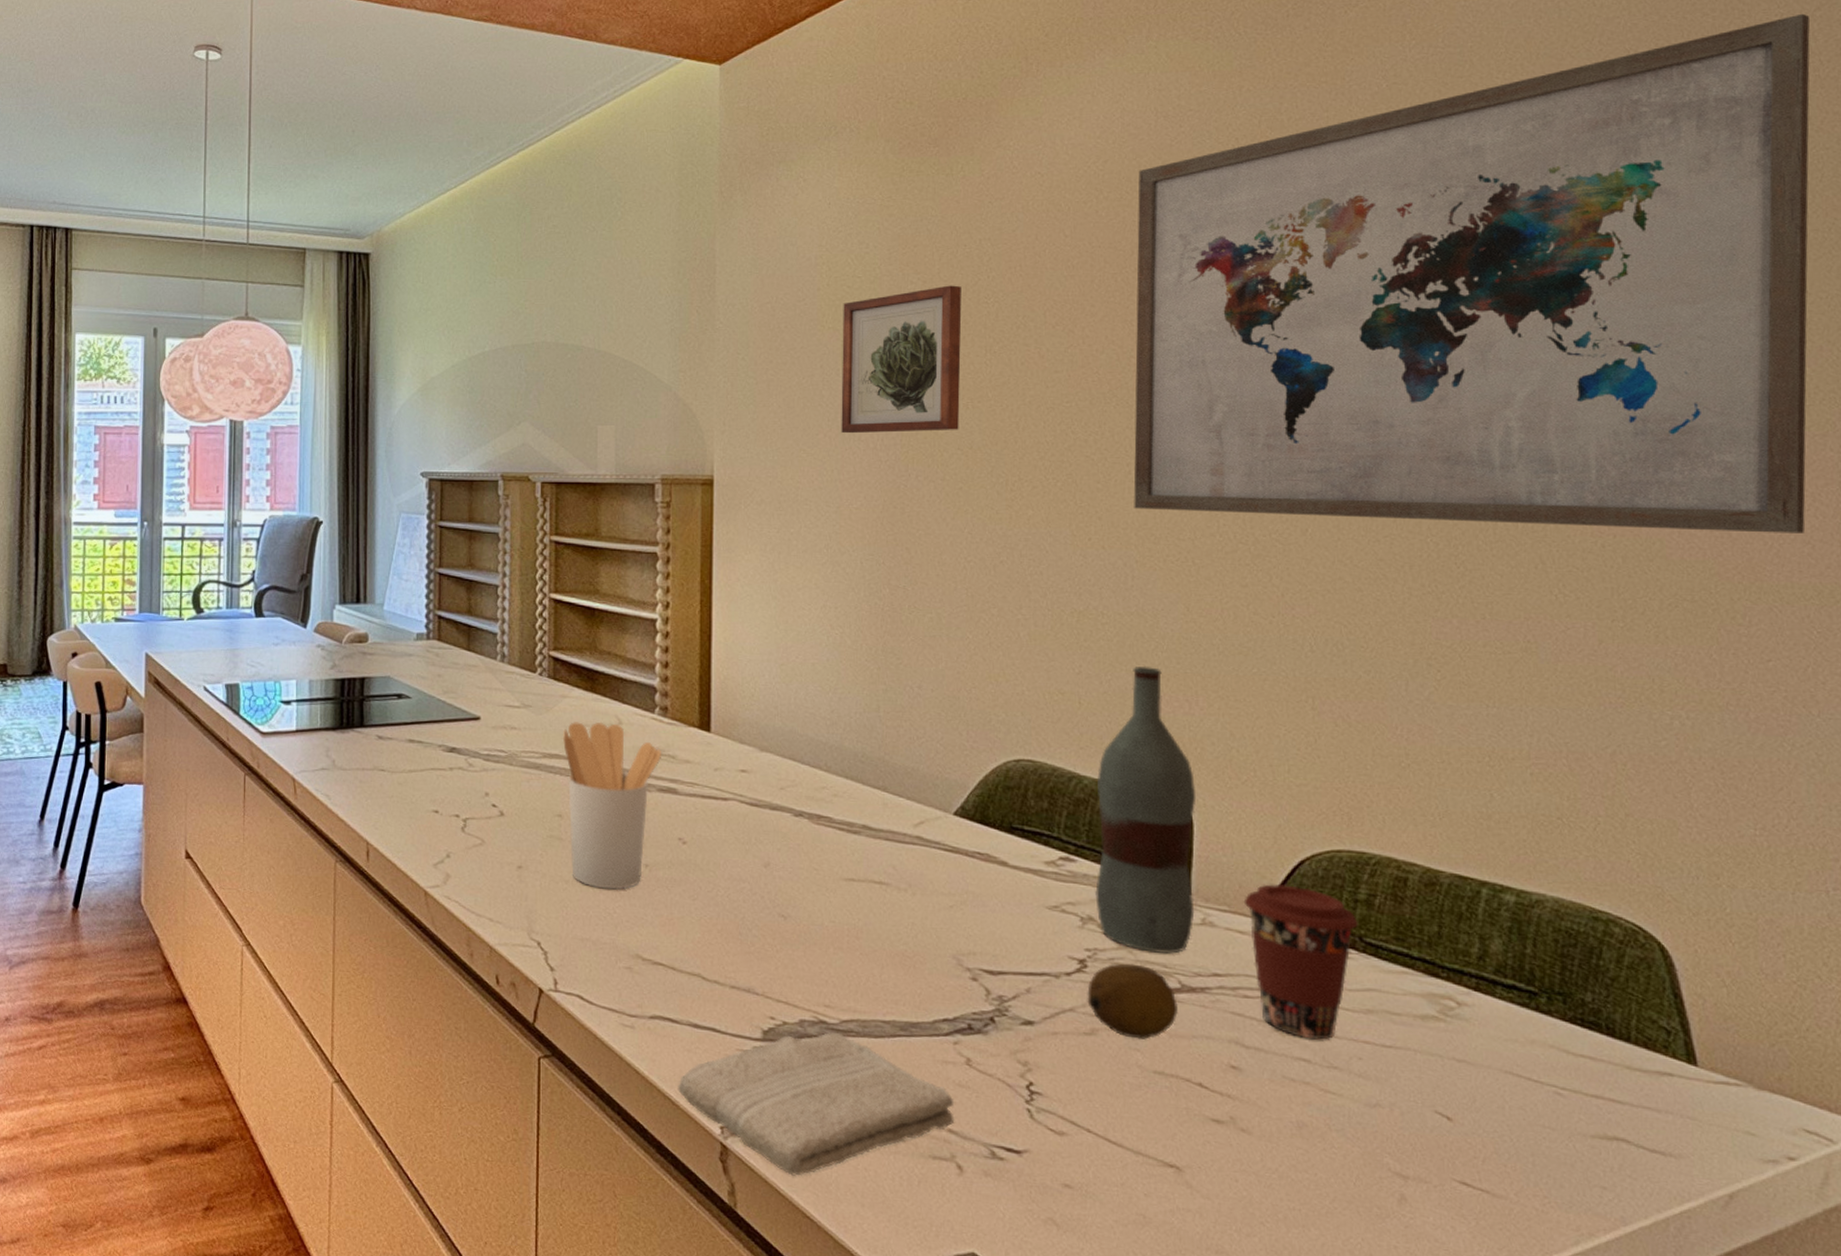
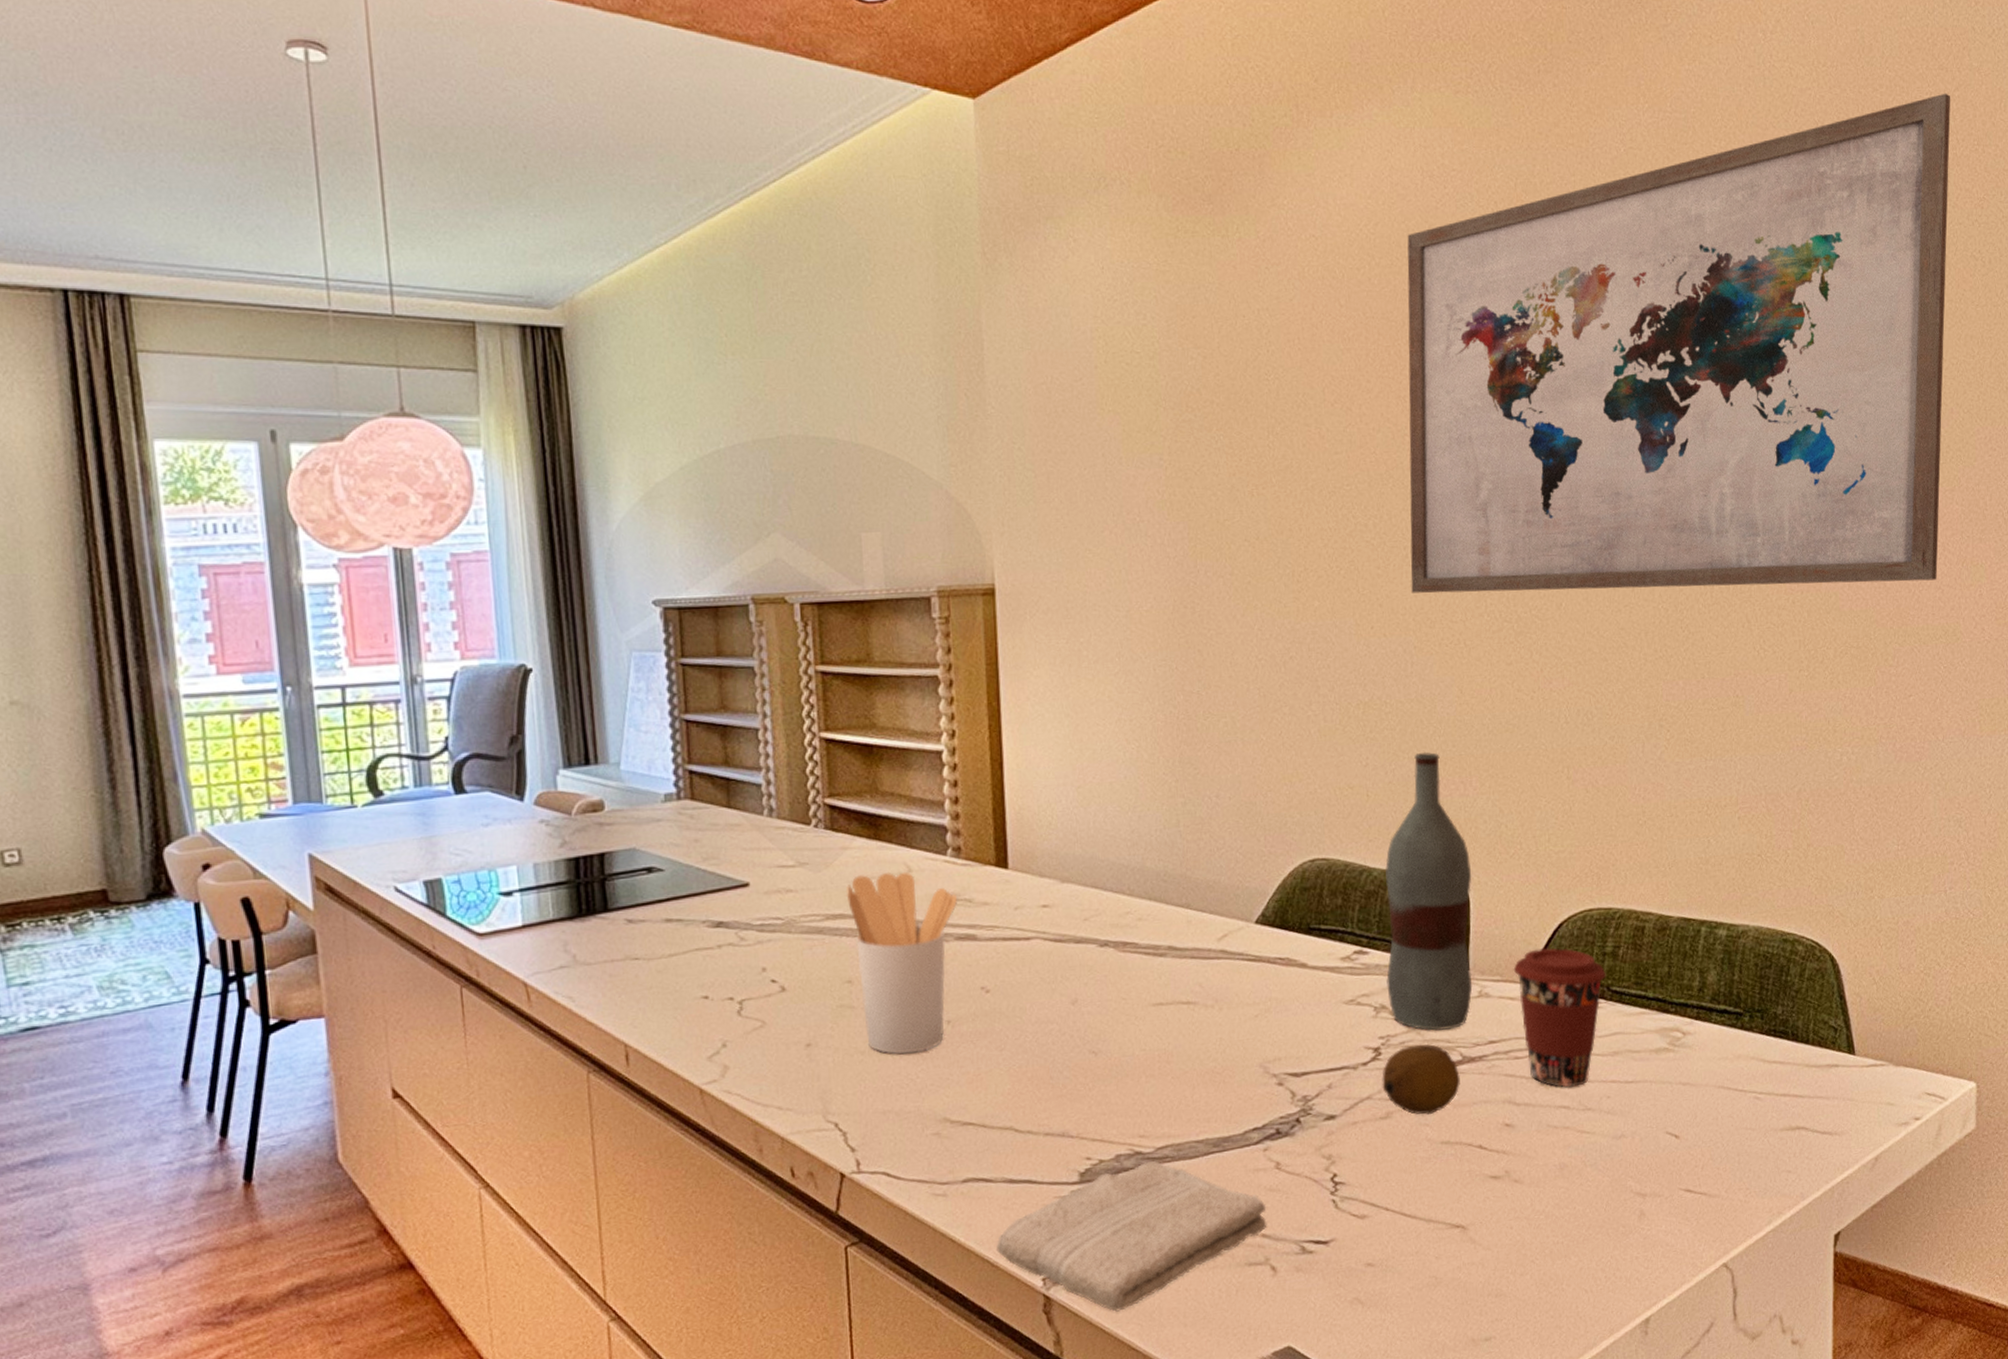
wall art: present [841,285,962,434] -> none [1122,360,1245,529]

